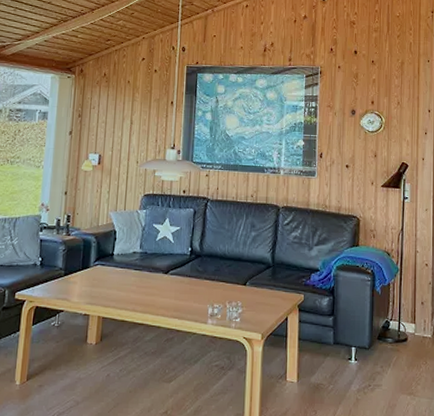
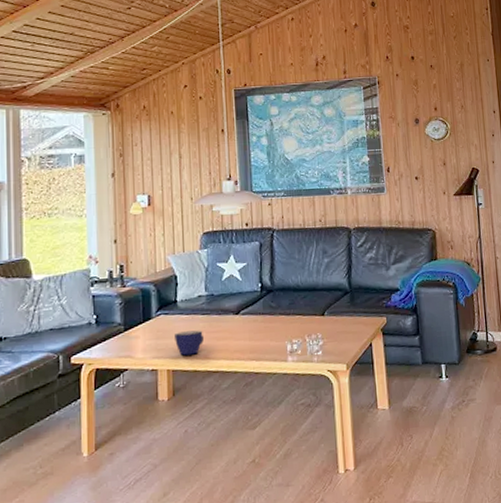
cup: none [108,283,134,306] -> present [175,330,203,356]

